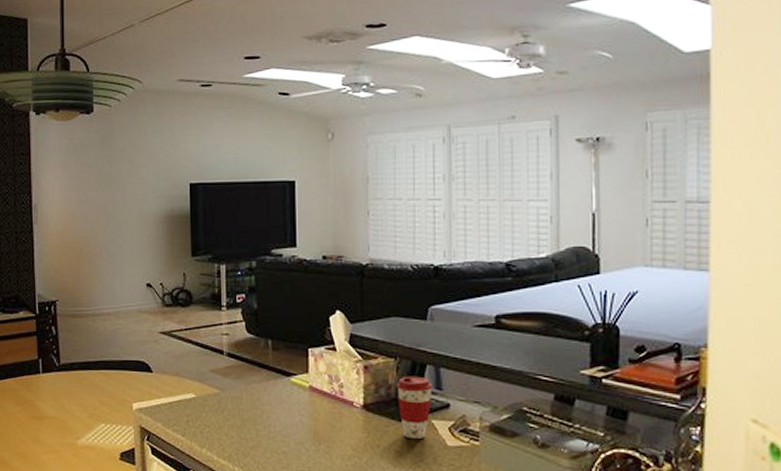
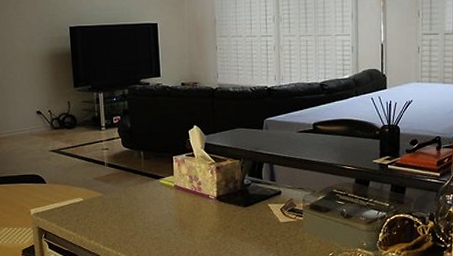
coffee cup: present [396,376,433,440] -> none [241,172,268,220]

